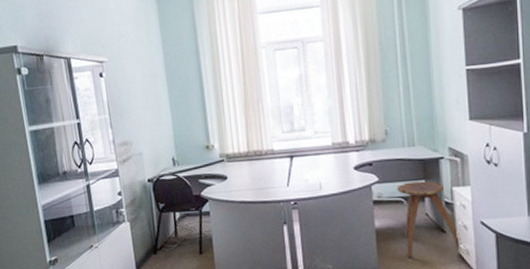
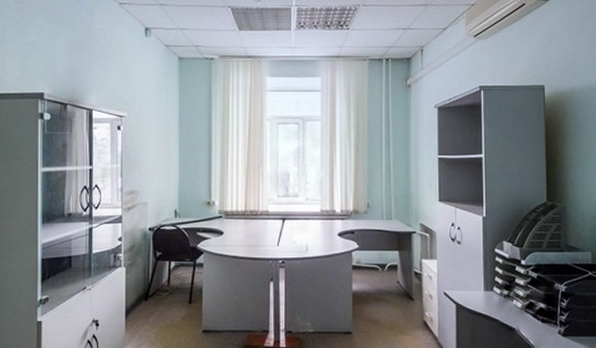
stool: present [396,181,461,258] -> none [374,252,426,322]

